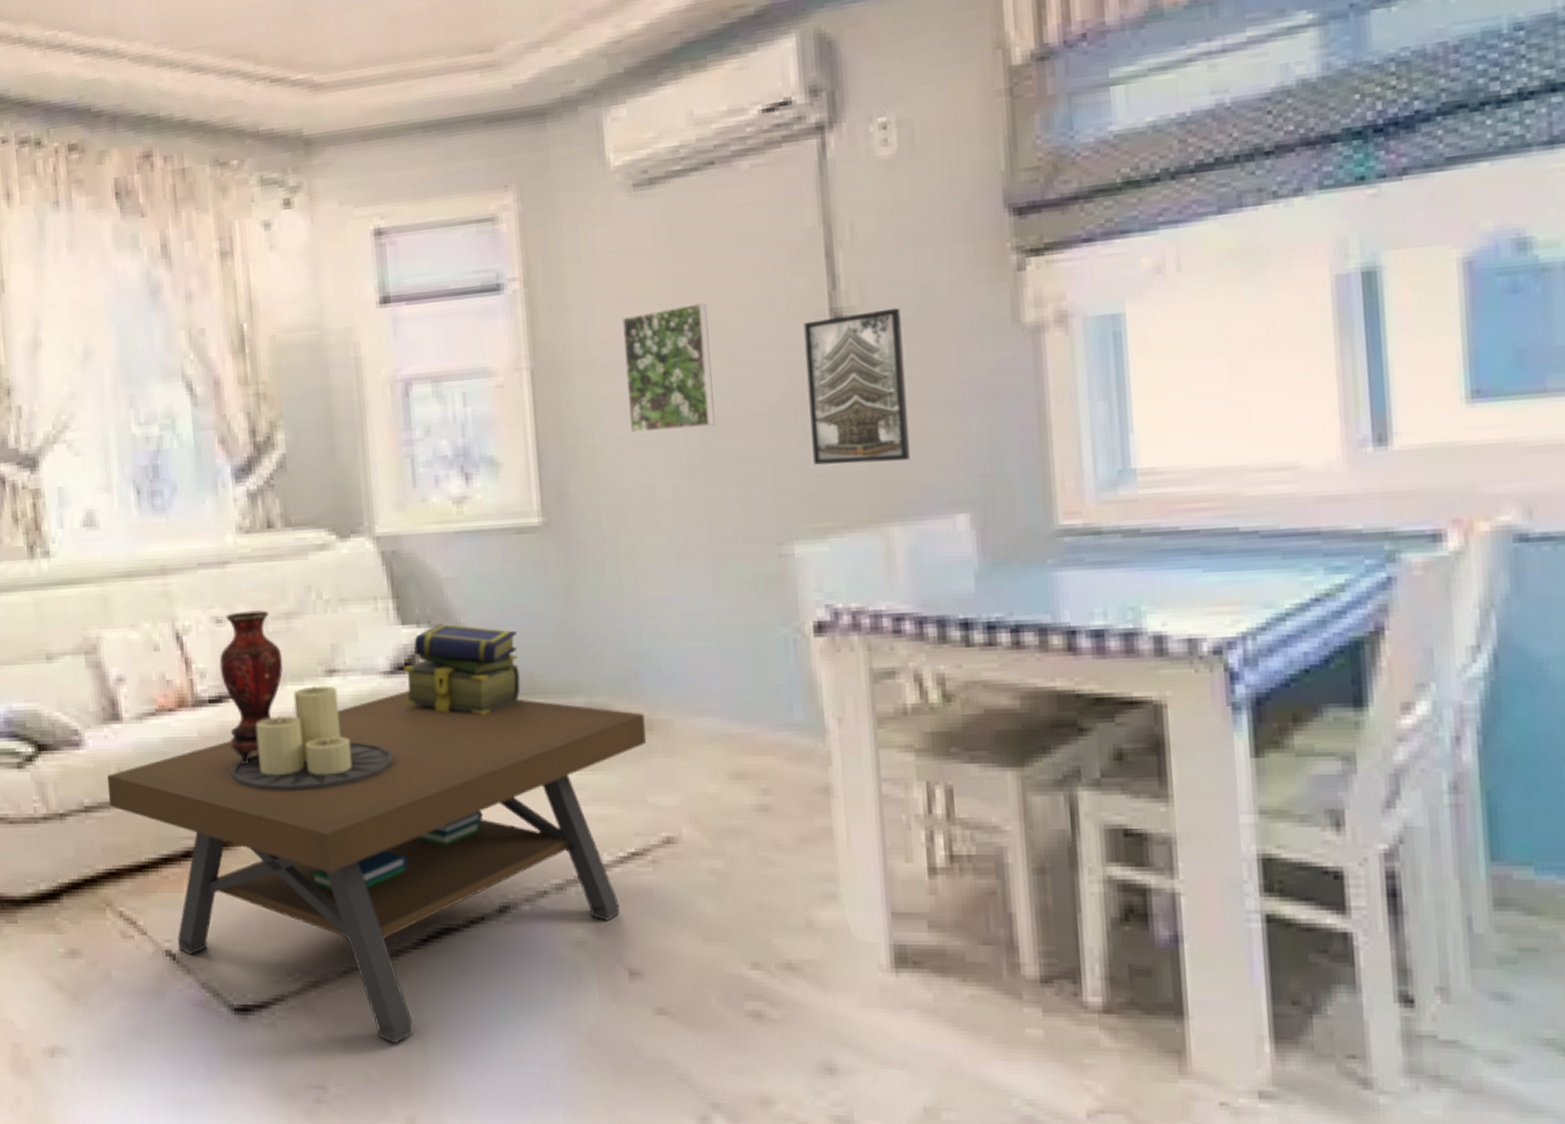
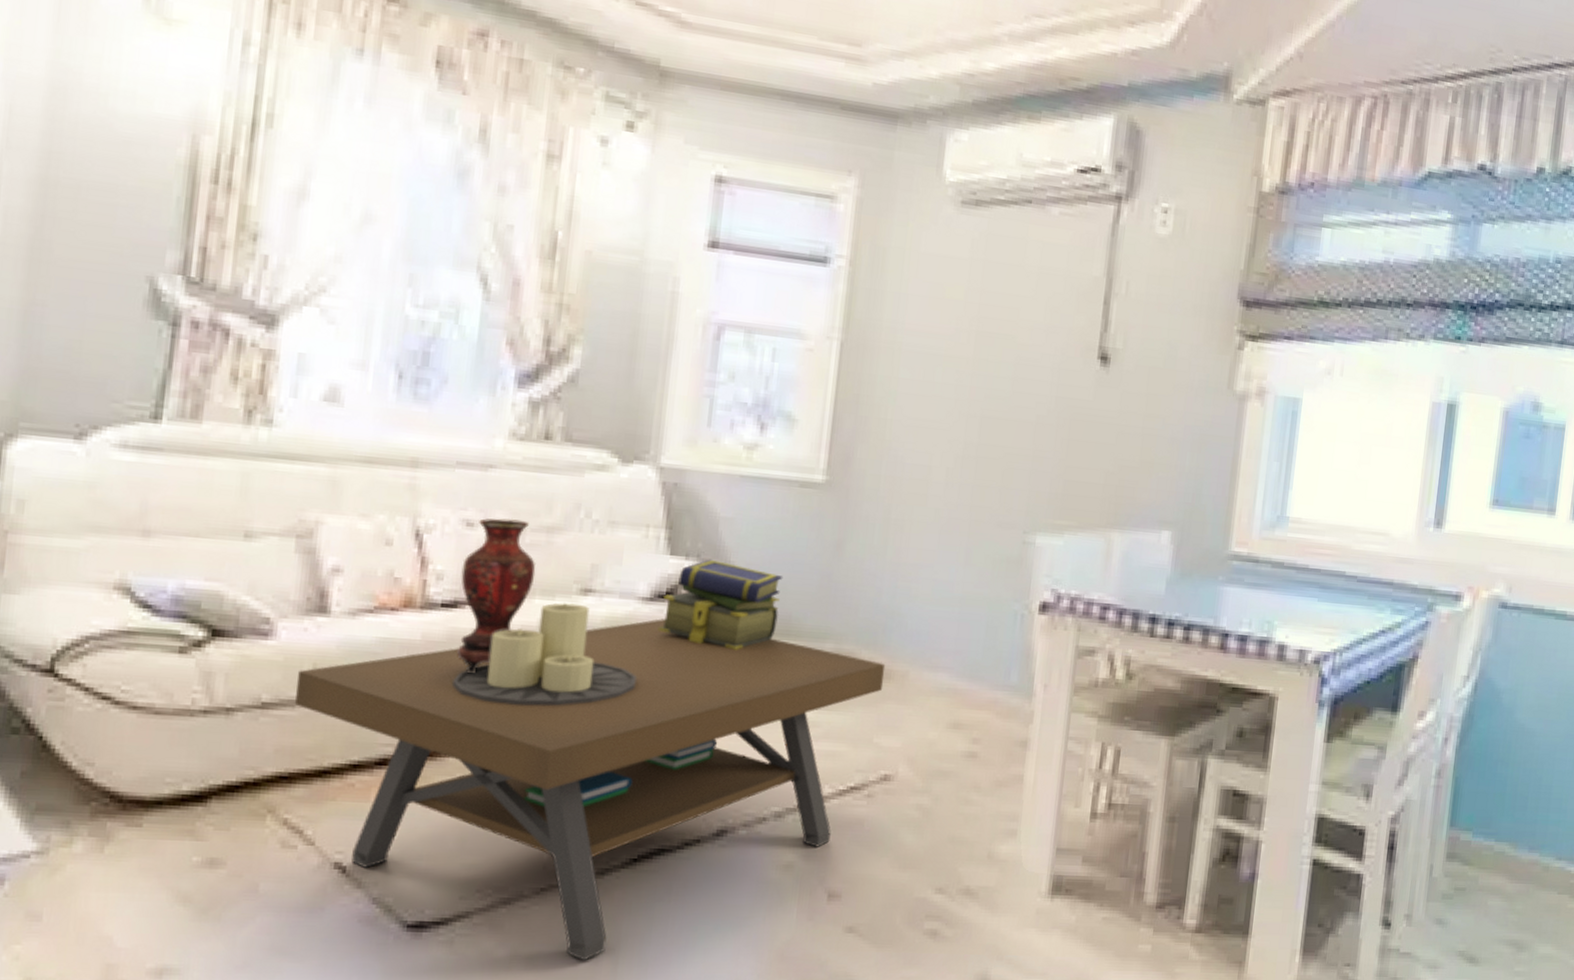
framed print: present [622,303,715,433] -> none [920,314,1003,424]
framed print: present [803,307,911,465] -> none [1064,353,1151,481]

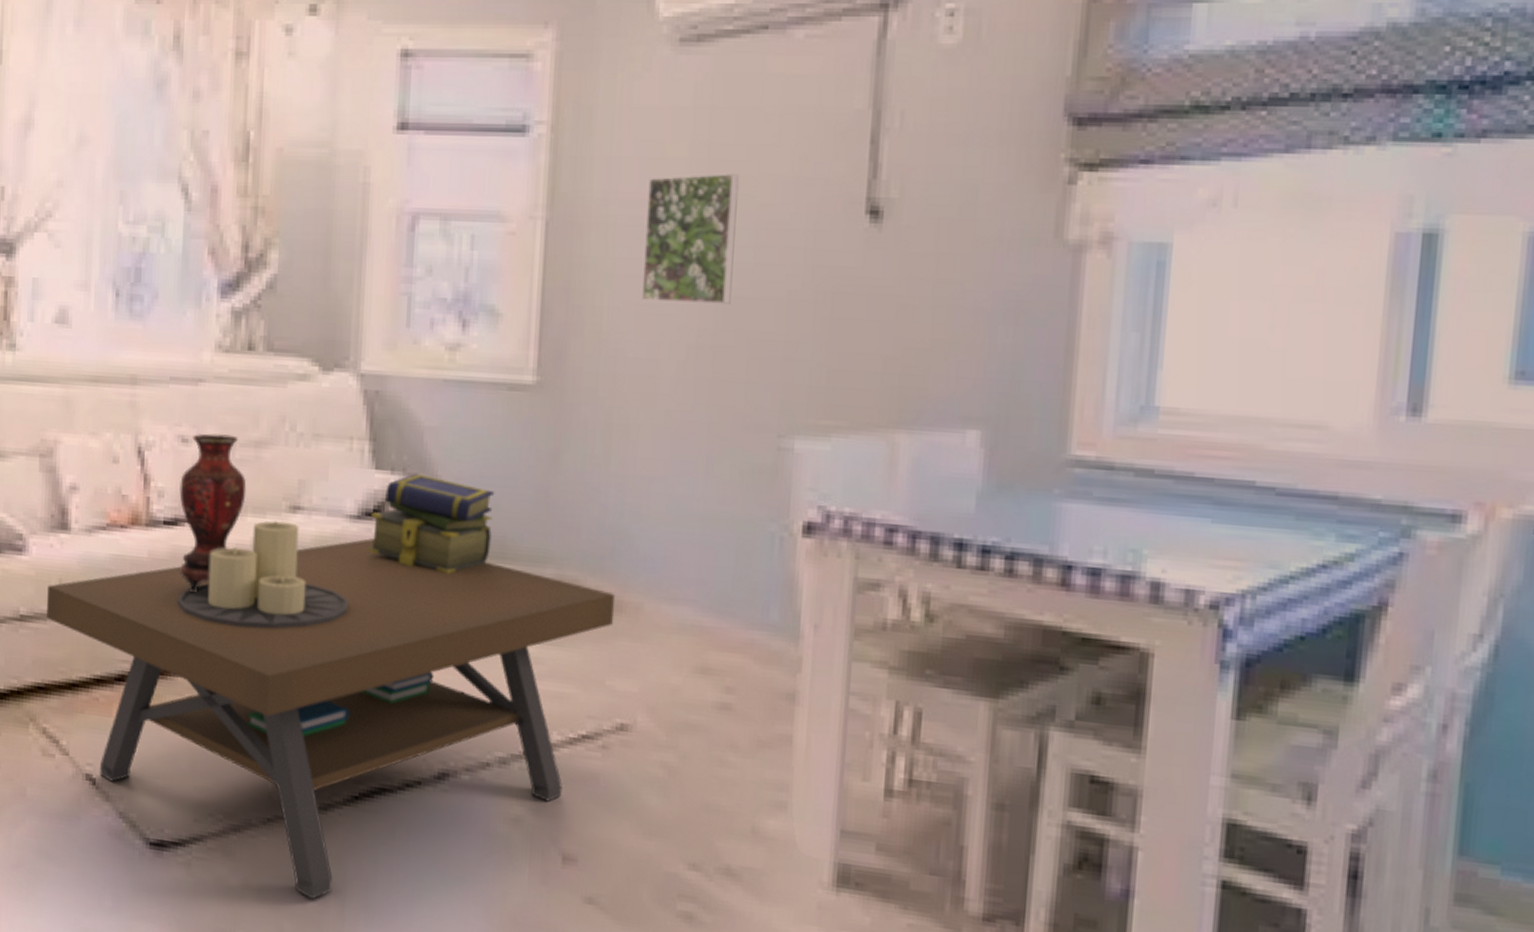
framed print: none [920,314,1003,424] -> present [642,173,739,304]

